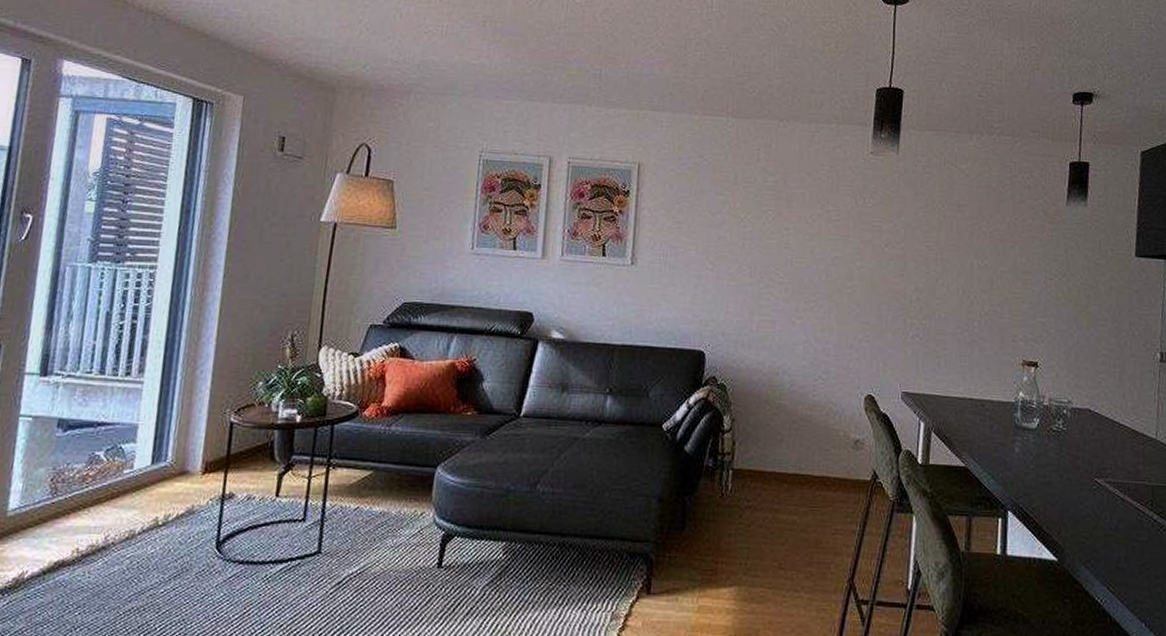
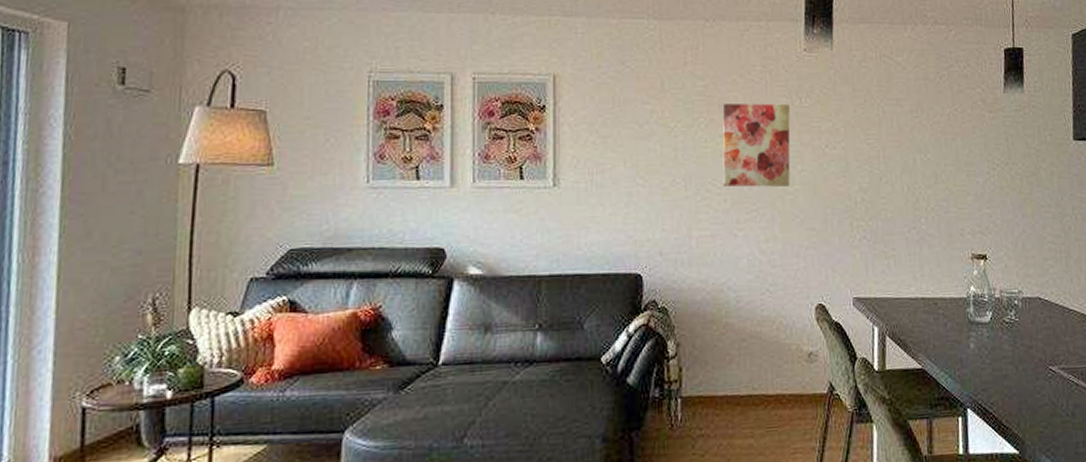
wall art: none [786,199,853,281] -> present [722,103,790,187]

